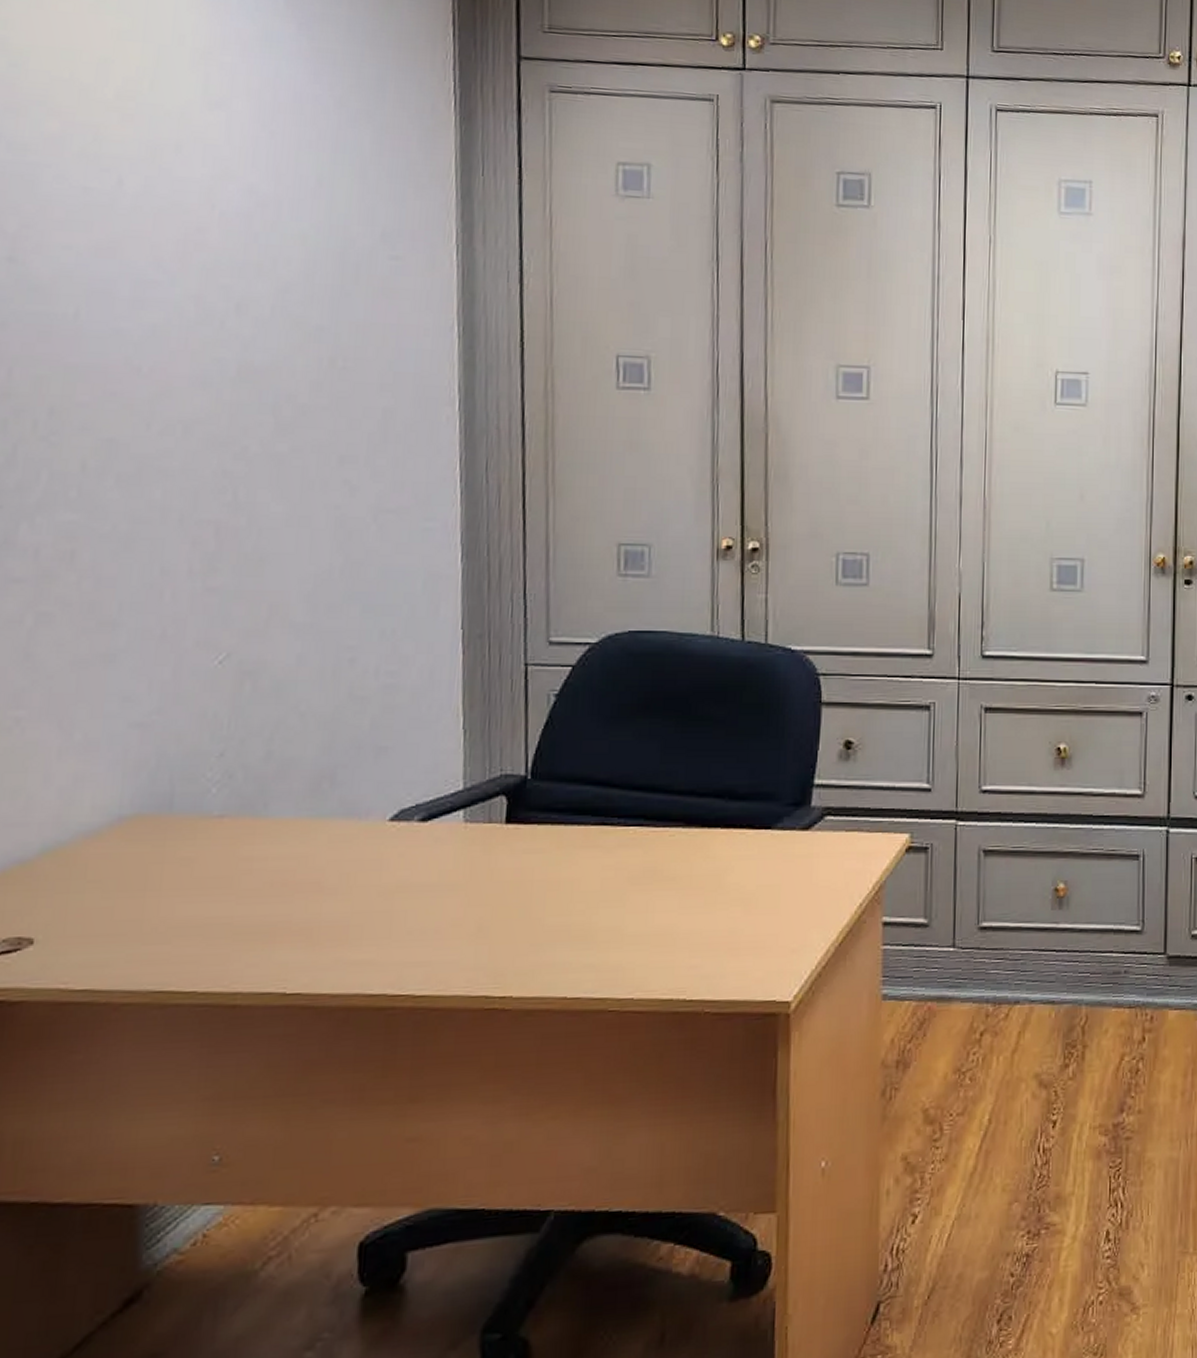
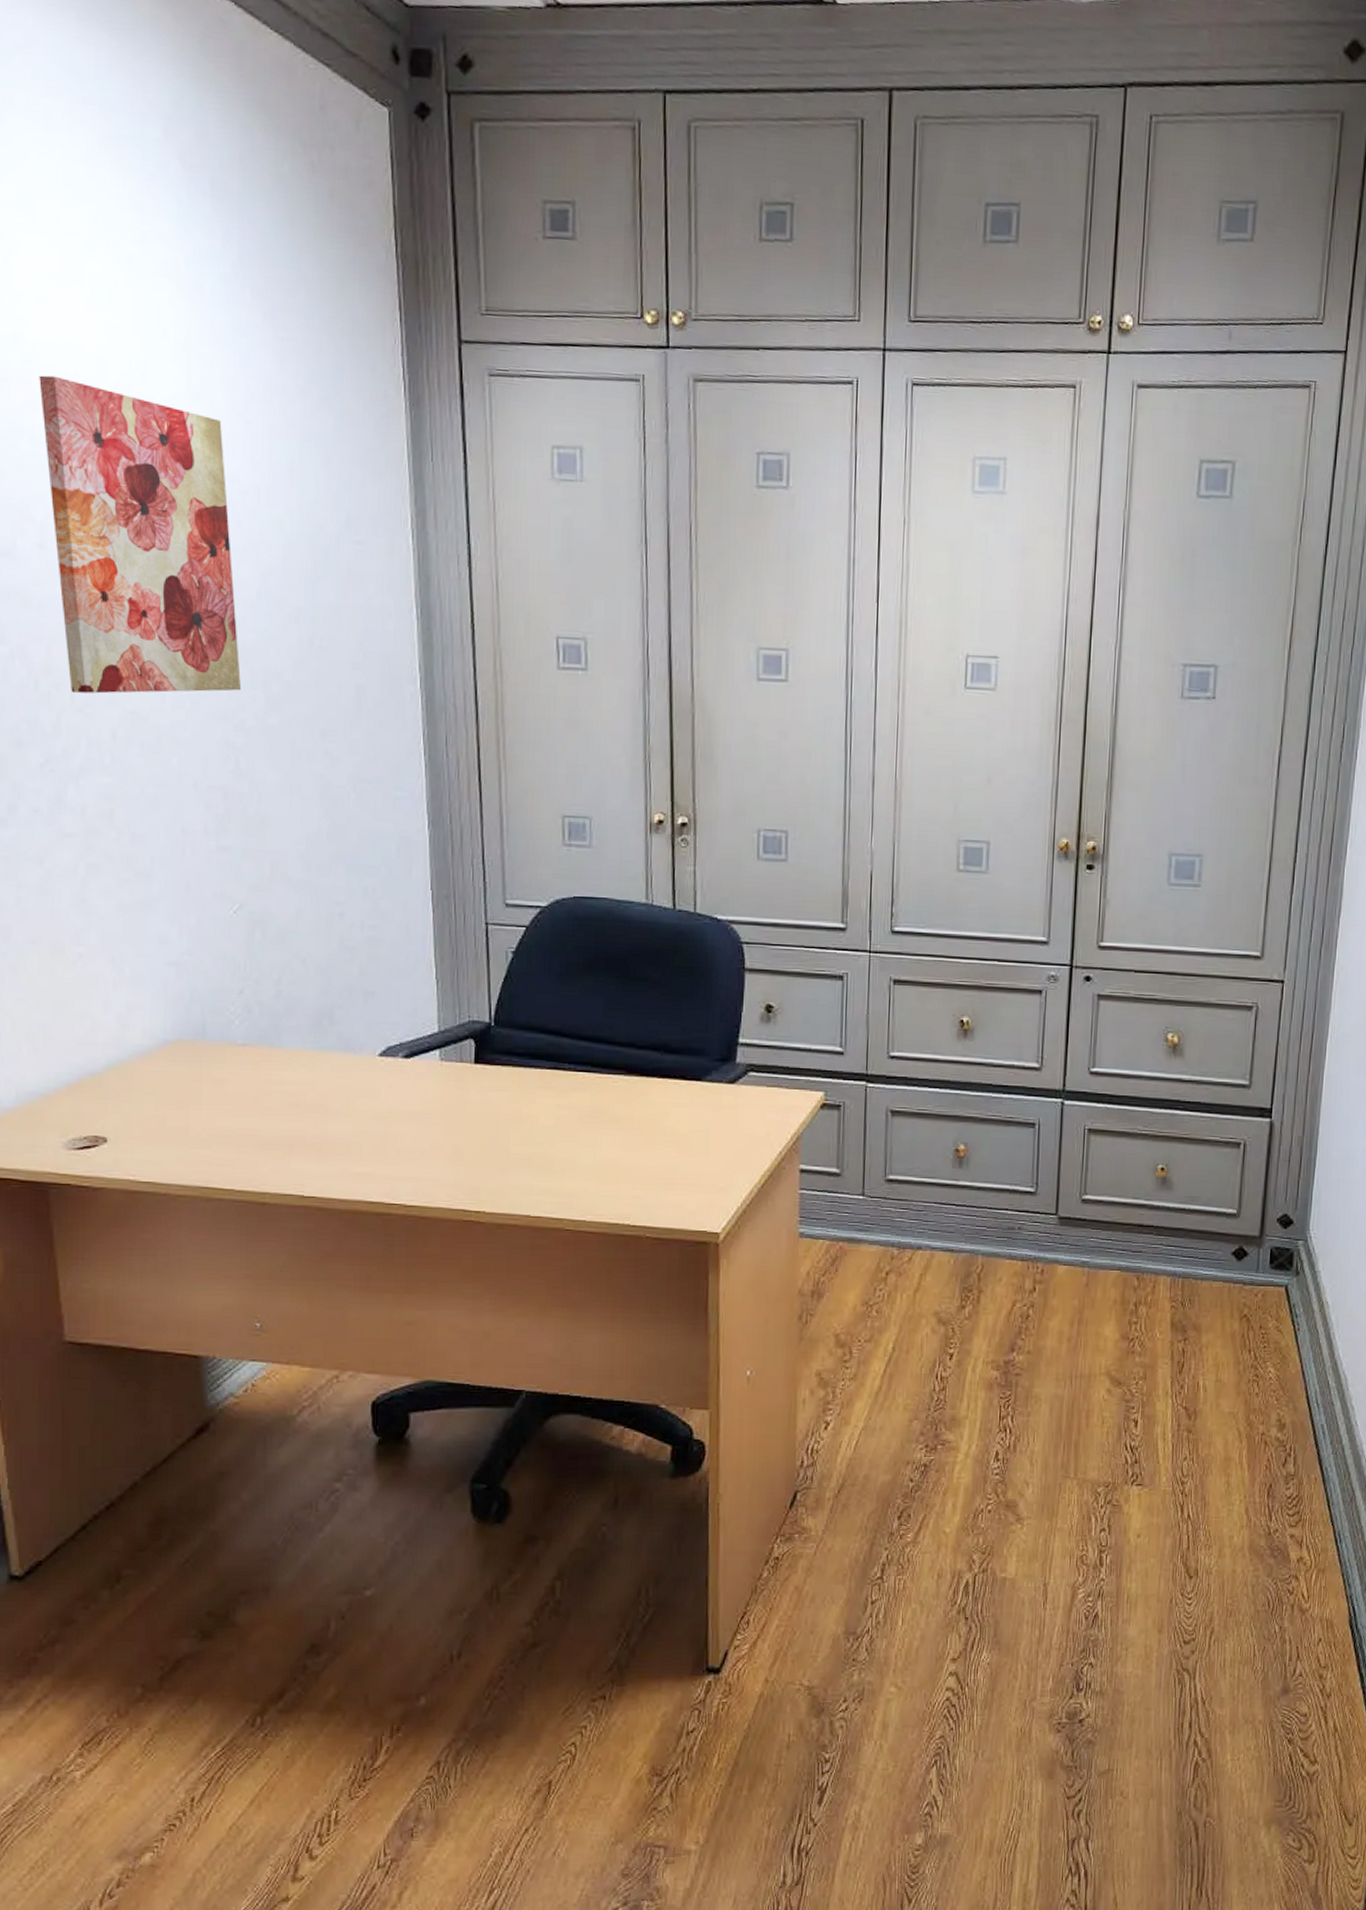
wall art: none [24,79,246,420] -> present [39,375,242,694]

